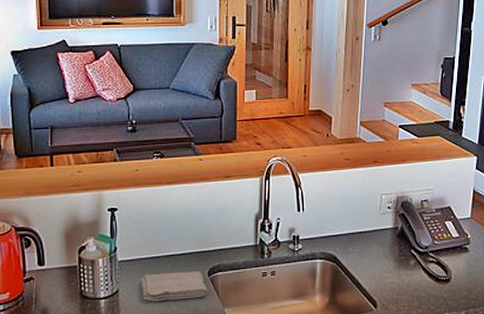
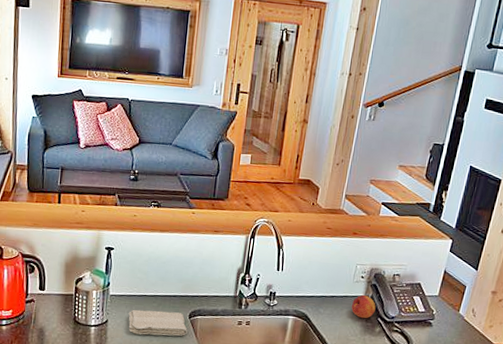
fruit: none [381,227,407,253] -> present [351,295,376,319]

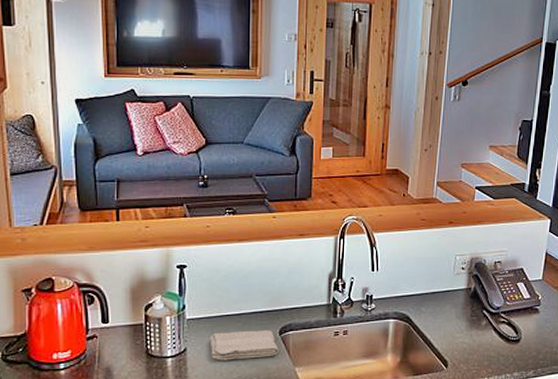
fruit: present [351,295,376,319] -> none [454,288,480,313]

